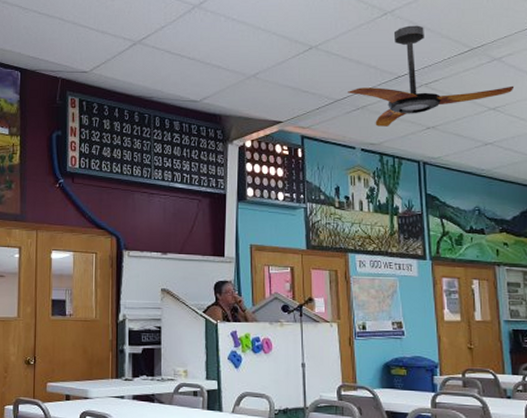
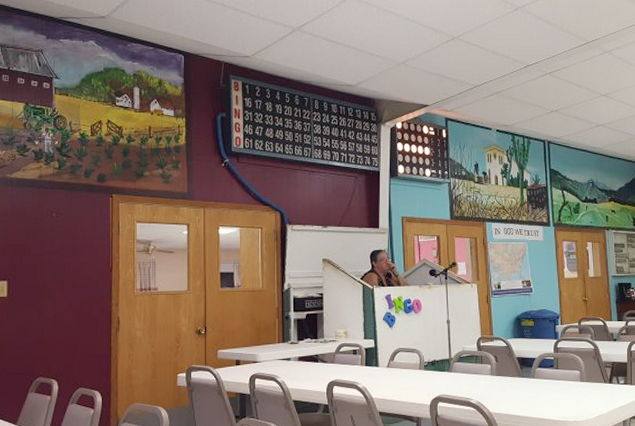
ceiling fan: present [348,25,515,127] -> none [485,20,621,110]

